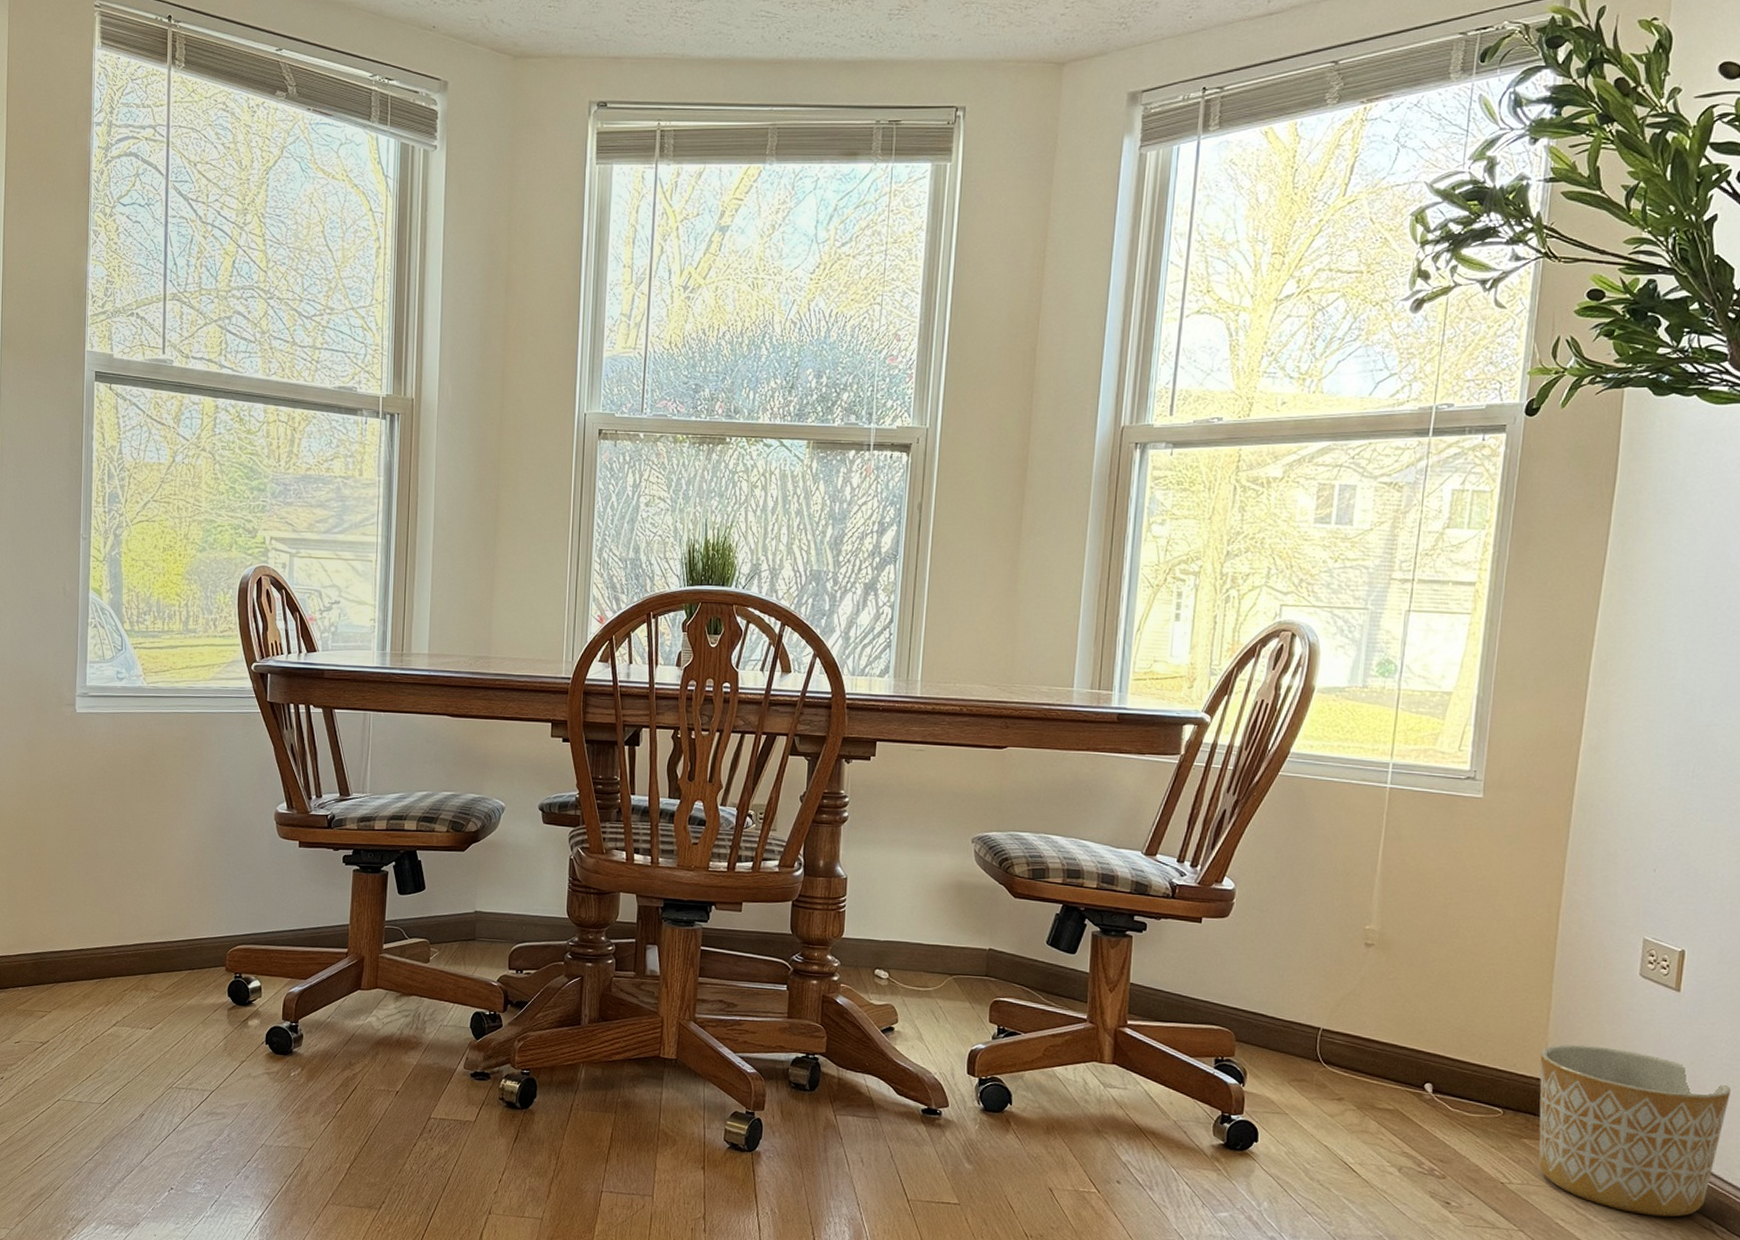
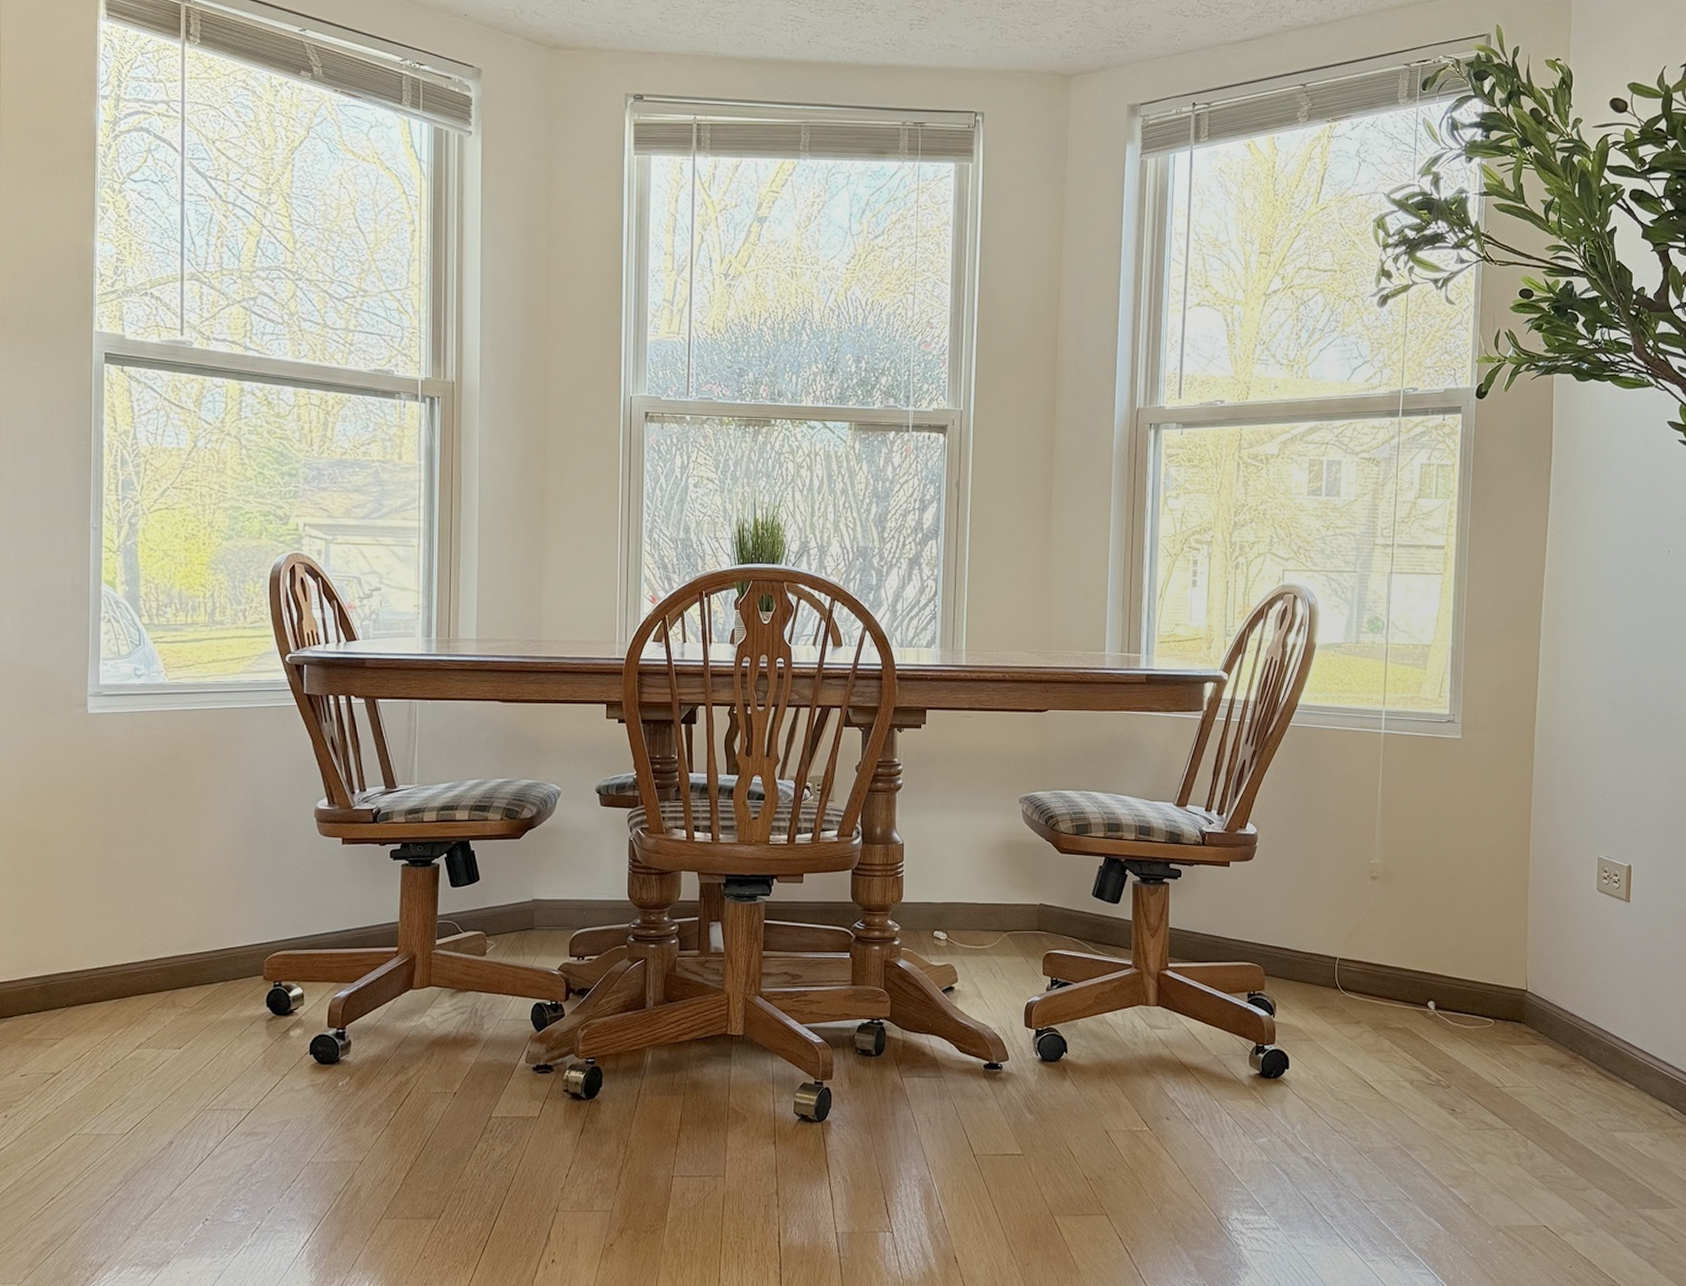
planter: present [1538,1044,1731,1218] -> none [1522,956,1674,1105]

